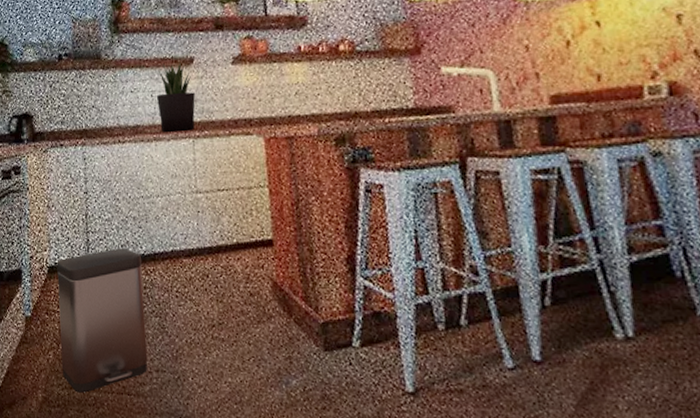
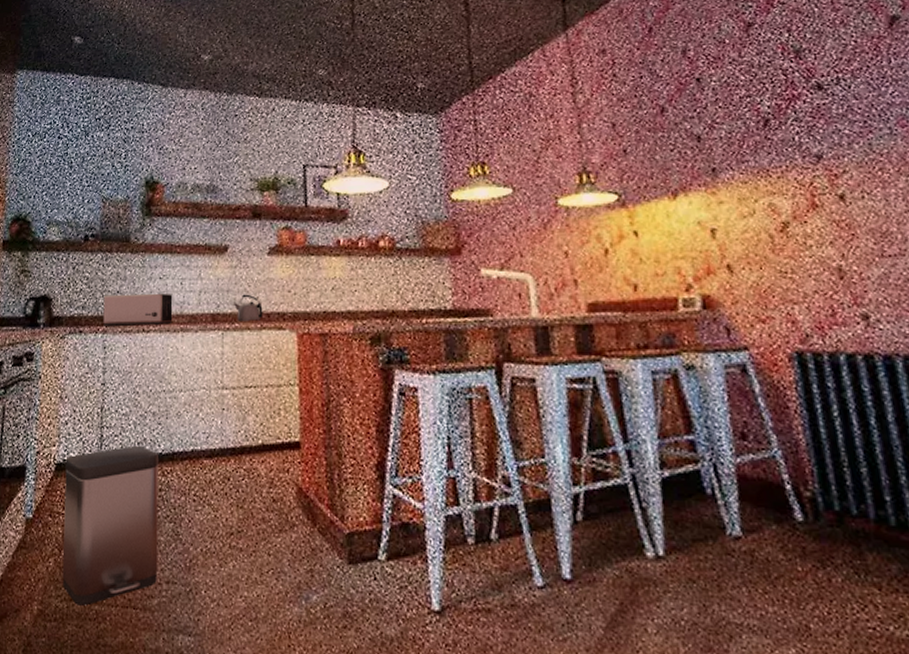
toaster: none [80,105,146,139] -> present [103,293,173,326]
planter: present [157,63,195,133] -> none [187,250,227,324]
kettle: none [202,102,231,130] -> present [234,294,263,322]

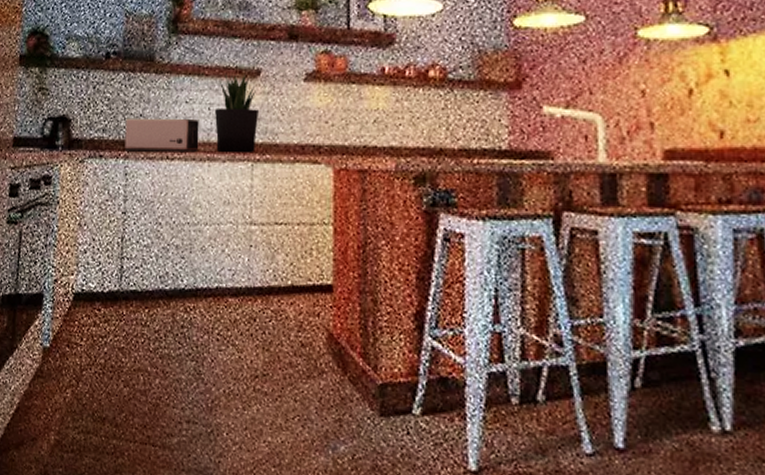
pedal bin: present [62,445,158,606] -> none [79,279,181,439]
planter: none [187,250,227,324] -> present [215,73,258,154]
kettle: present [234,294,263,322] -> none [265,123,297,154]

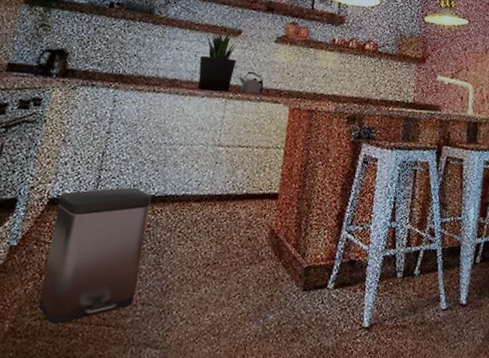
pedal bin: none [79,279,181,439] -> present [39,187,152,324]
toaster: present [125,118,199,154] -> none [116,56,186,89]
kettle: none [265,123,297,154] -> present [239,71,264,94]

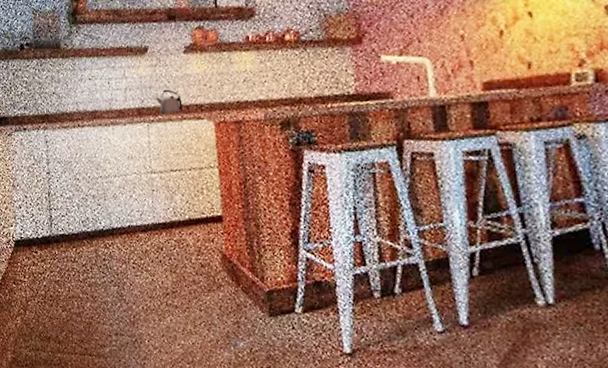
pedal bin: present [39,187,152,324] -> none [22,223,108,354]
planter: present [197,30,237,92] -> none [114,52,150,118]

